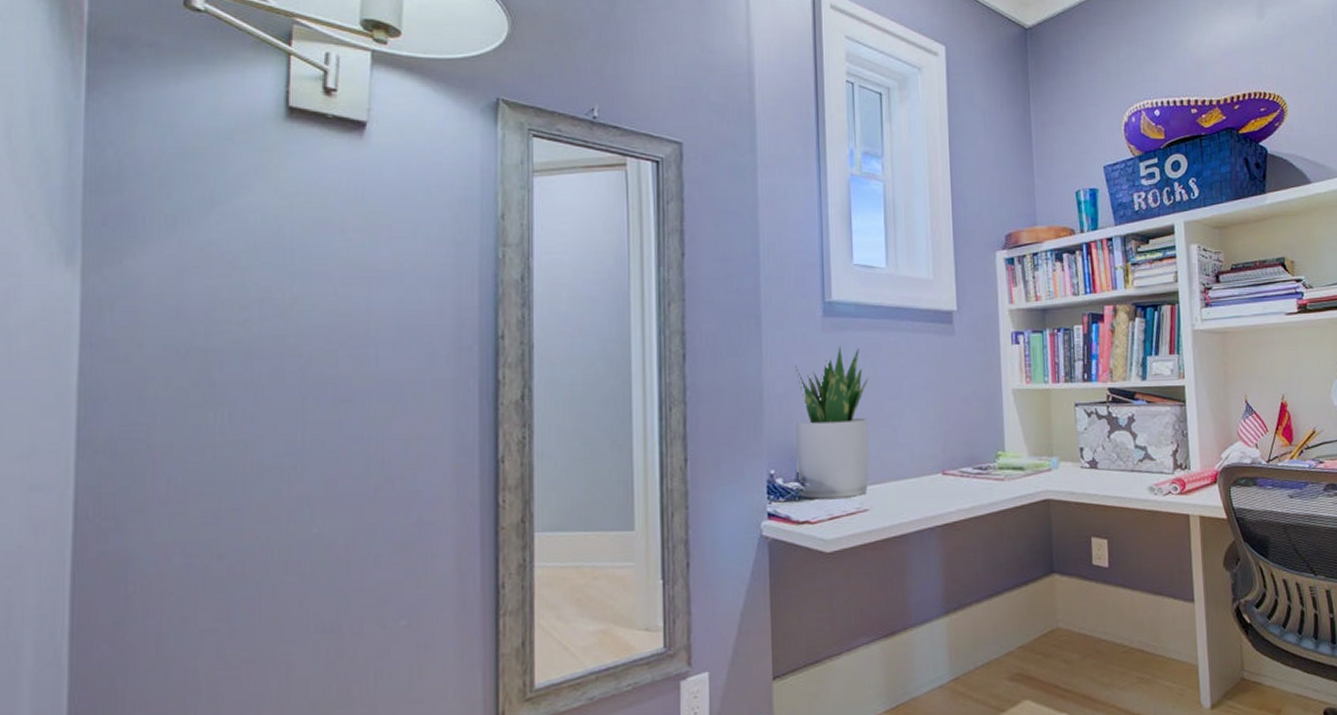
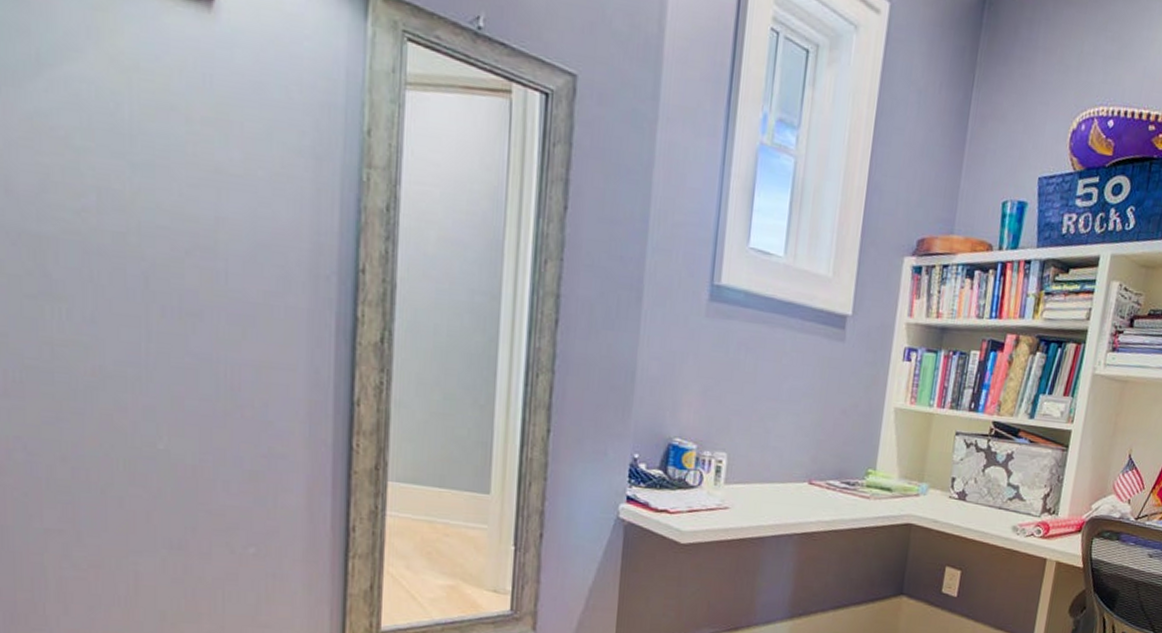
planter: present [794,346,869,500] -> none [660,335,748,493]

